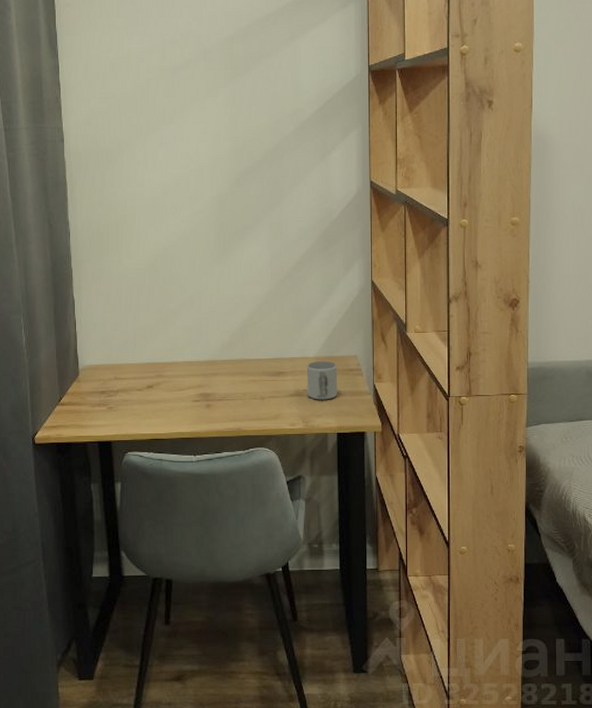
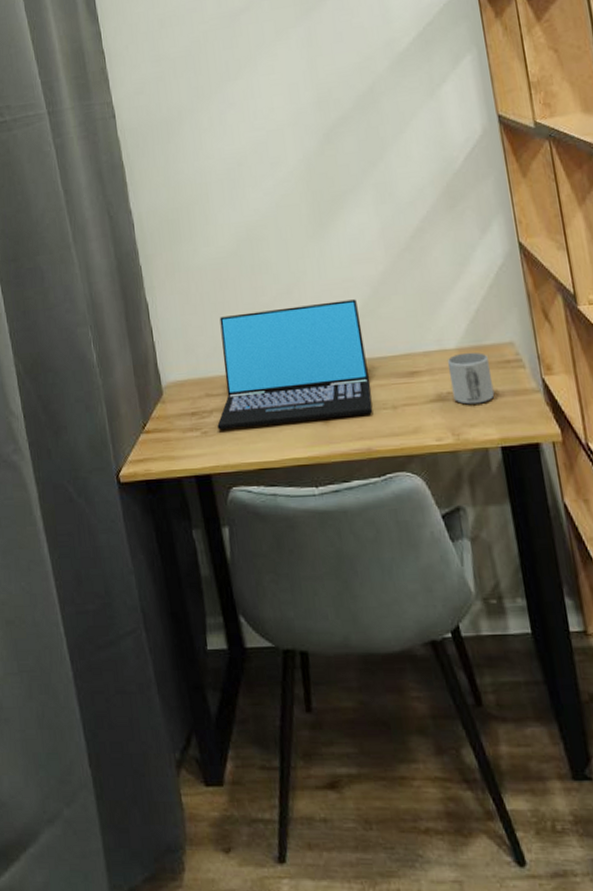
laptop: none [121,312,247,406] -> present [217,299,373,430]

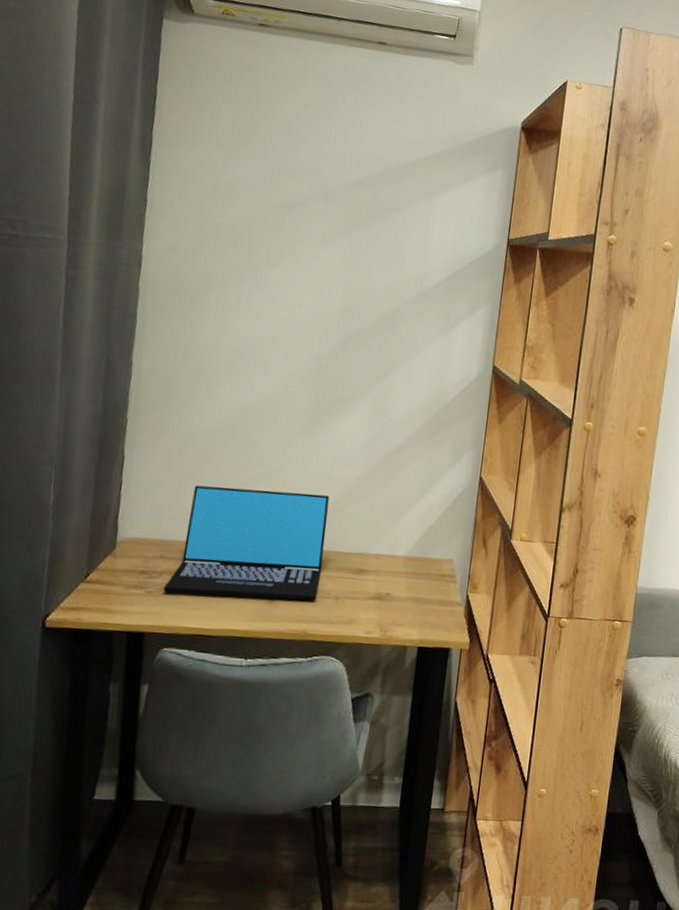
mug: present [447,352,495,405] -> none [390,561,428,608]

